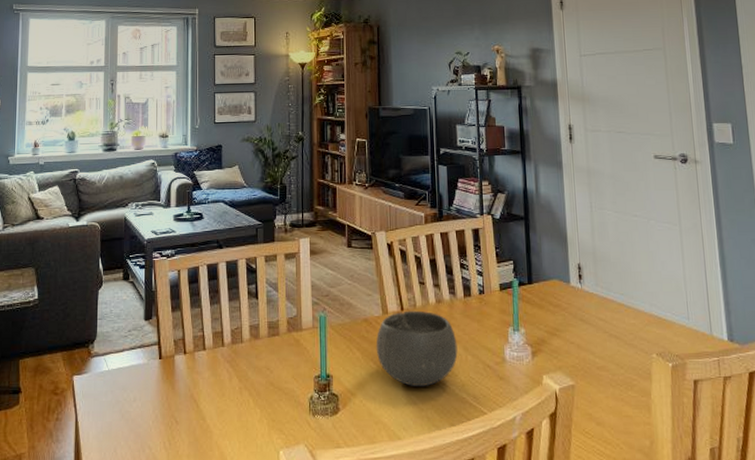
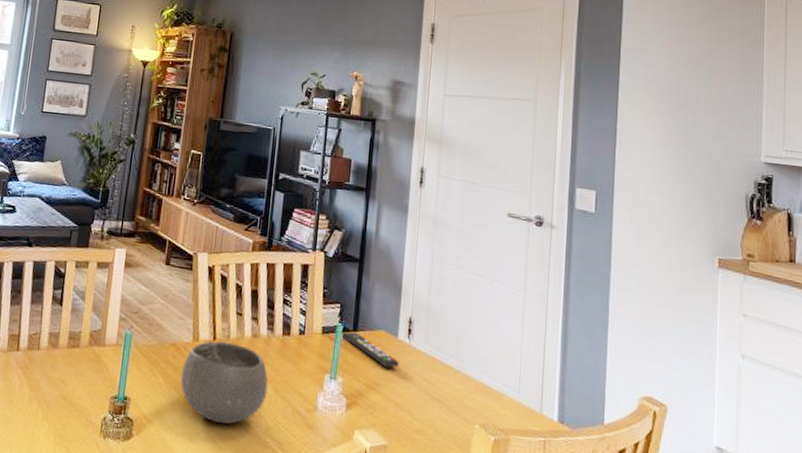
remote control: none [518,284,575,313] -> present [341,331,399,368]

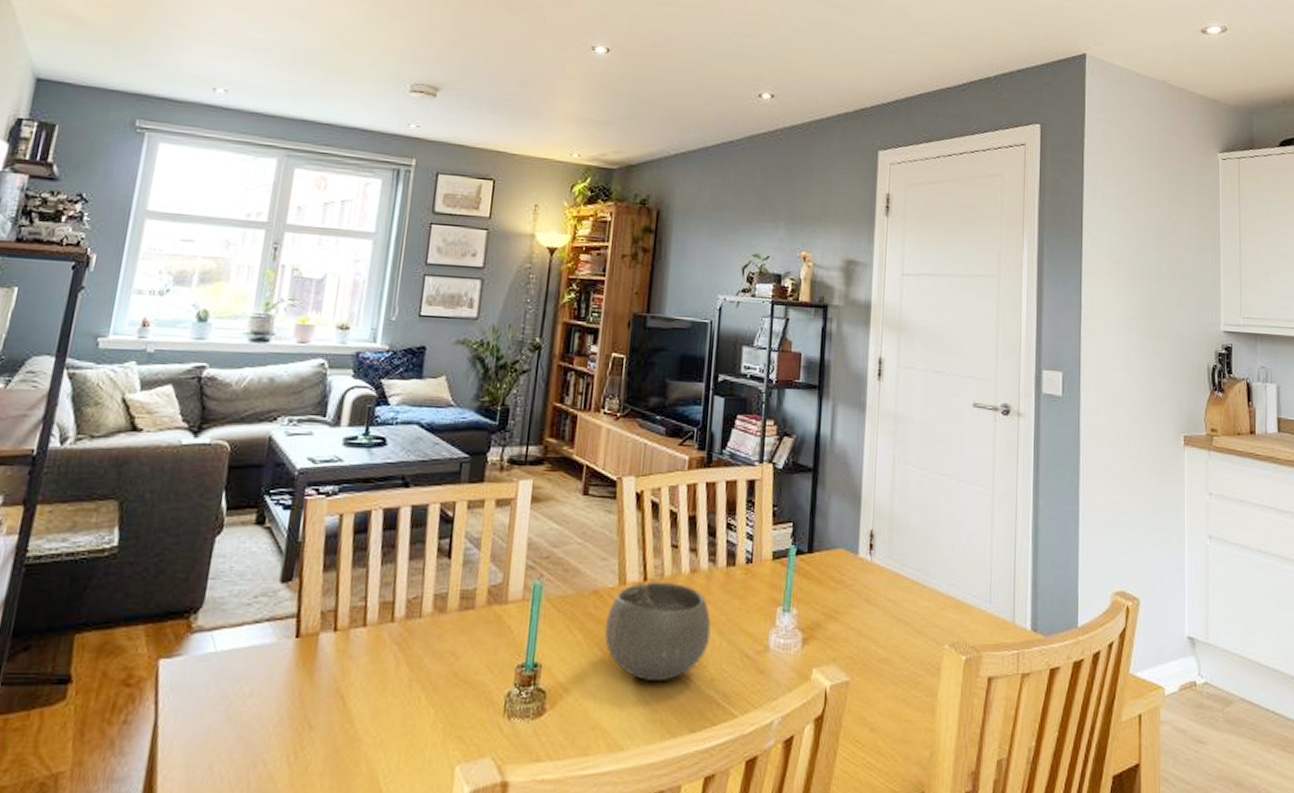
remote control: present [341,331,399,368] -> none [795,554,861,591]

